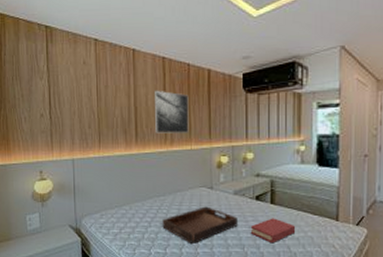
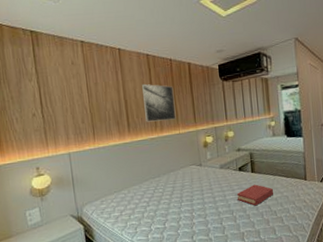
serving tray: present [162,206,238,244] -> none [159,181,226,216]

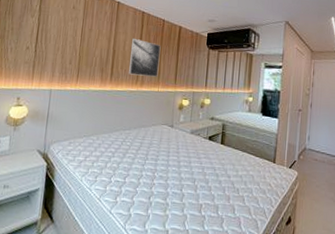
hardback book: present [236,184,274,206] -> none [201,156,240,179]

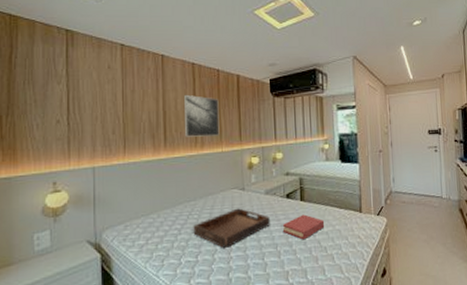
serving tray: none [124,142,192,175] -> present [193,208,270,248]
hardback book: none [201,156,240,179] -> present [282,214,325,240]

